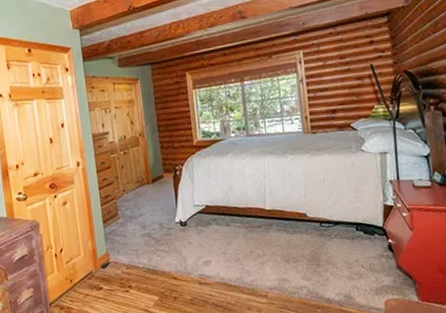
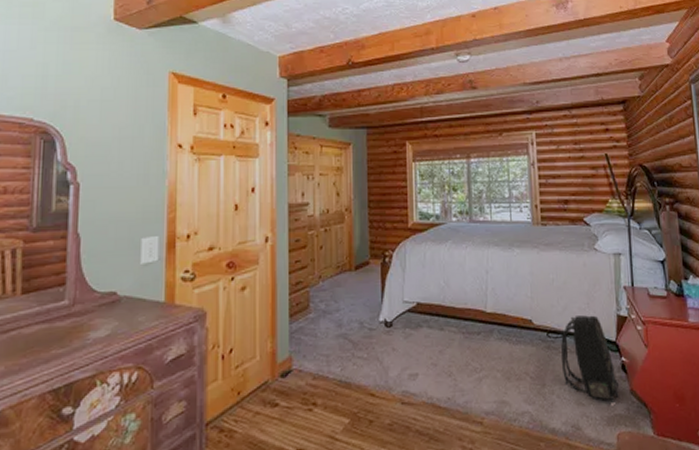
backpack: none [333,206,387,277] -> present [561,315,620,403]

